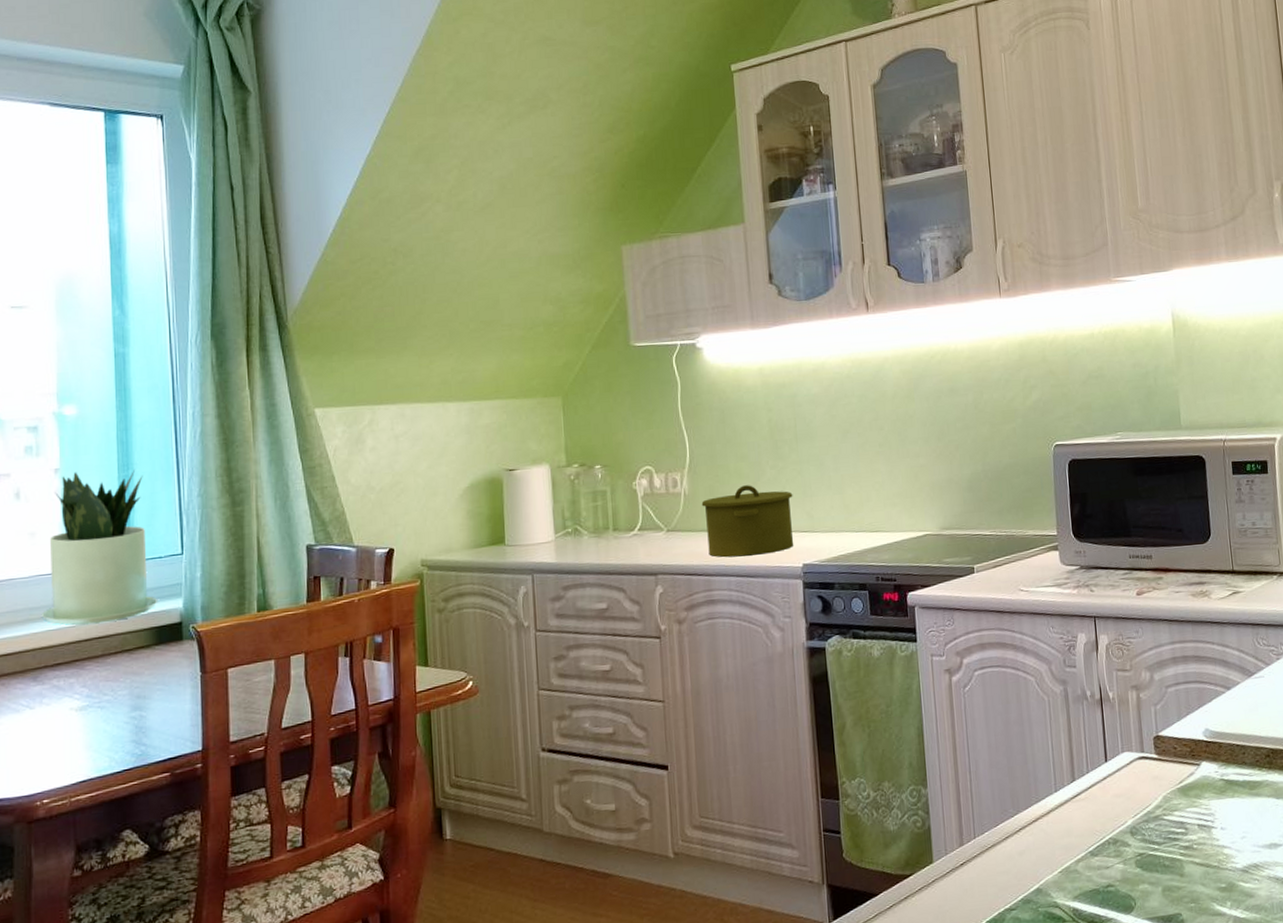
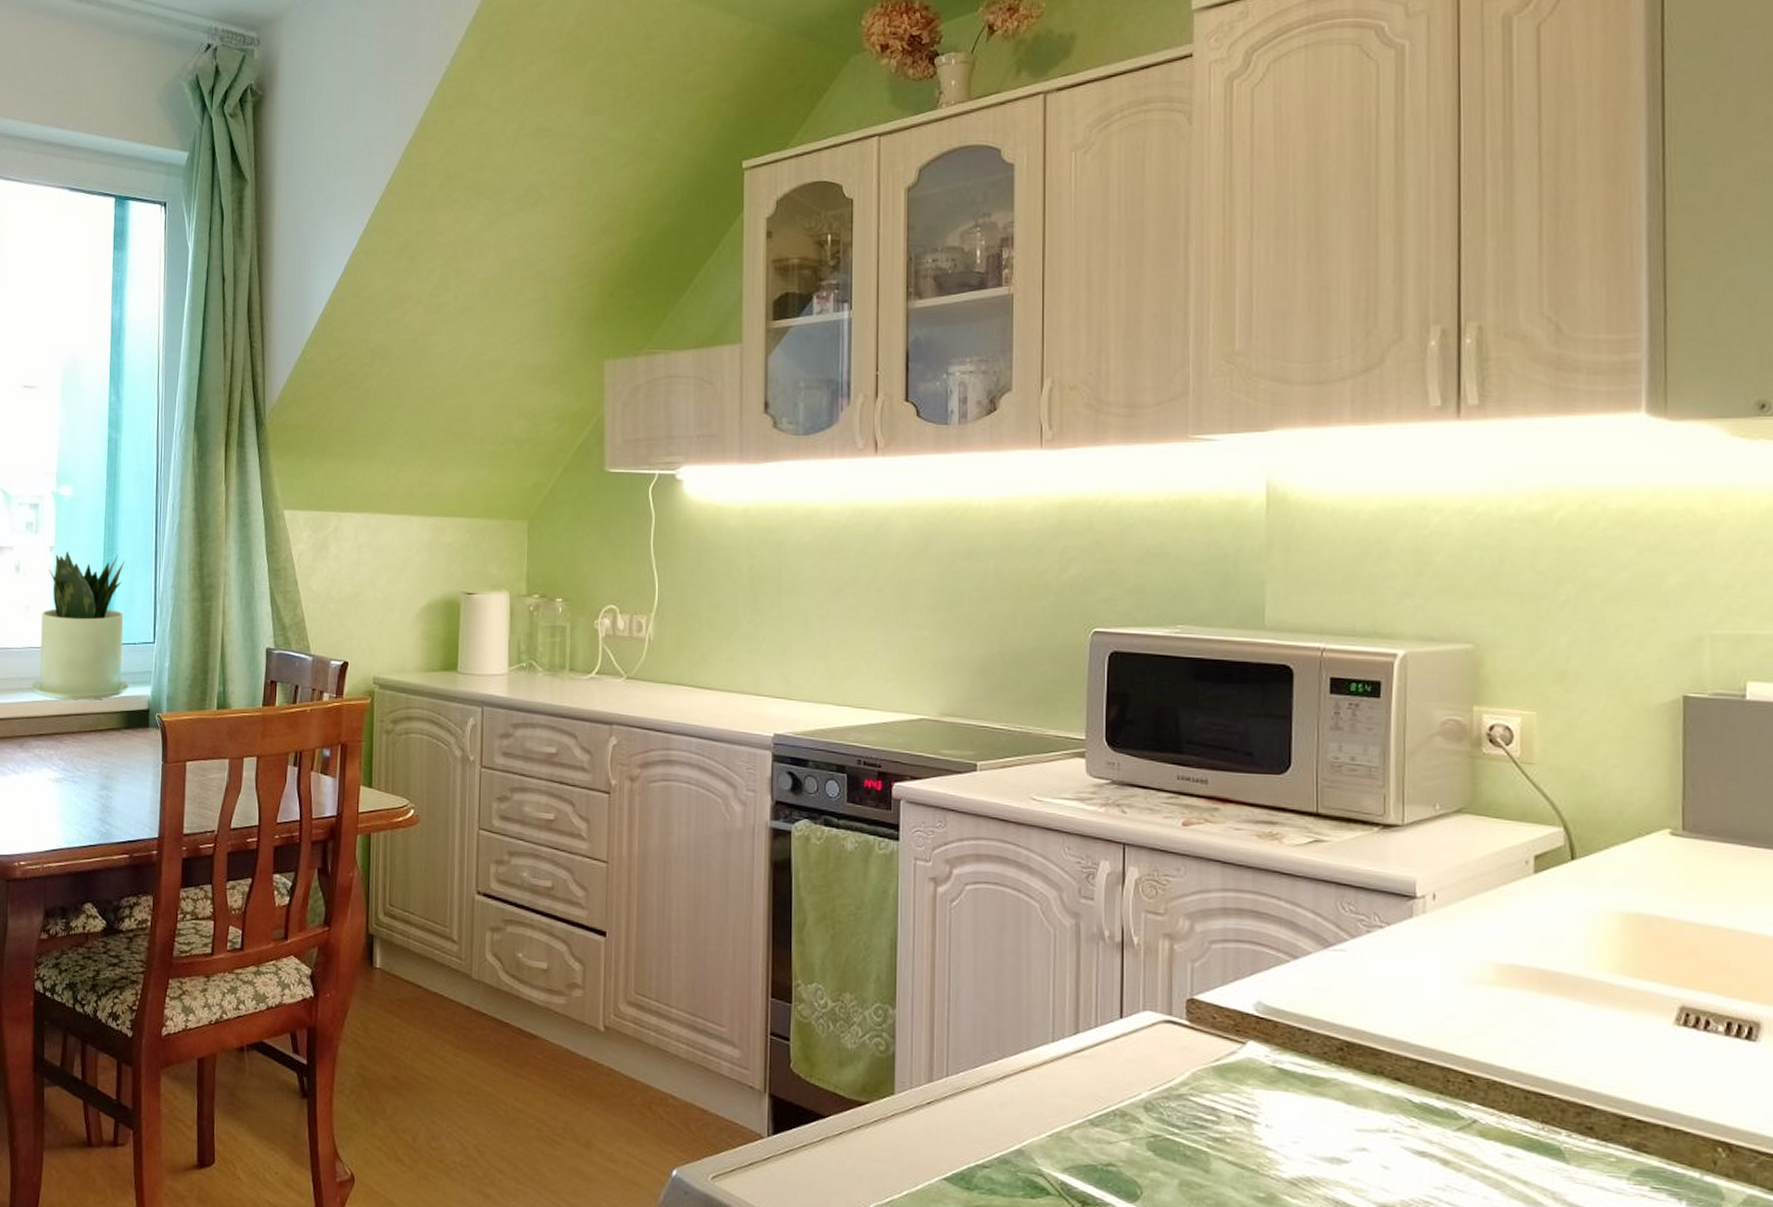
cooking pot: present [701,485,793,558] -> none [666,638,770,717]

